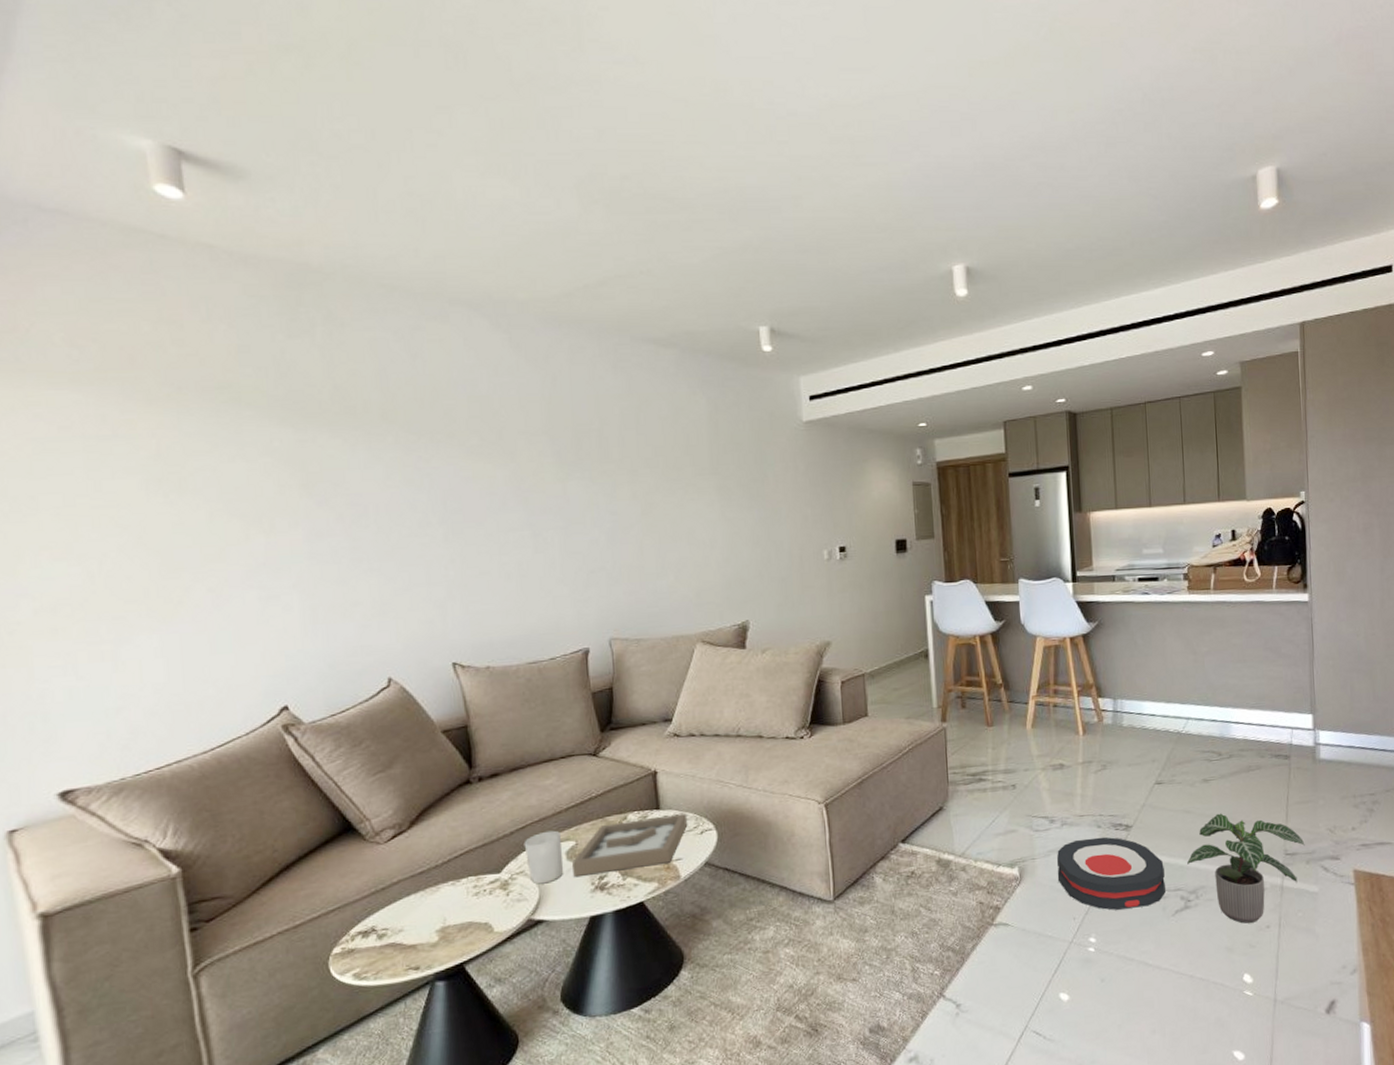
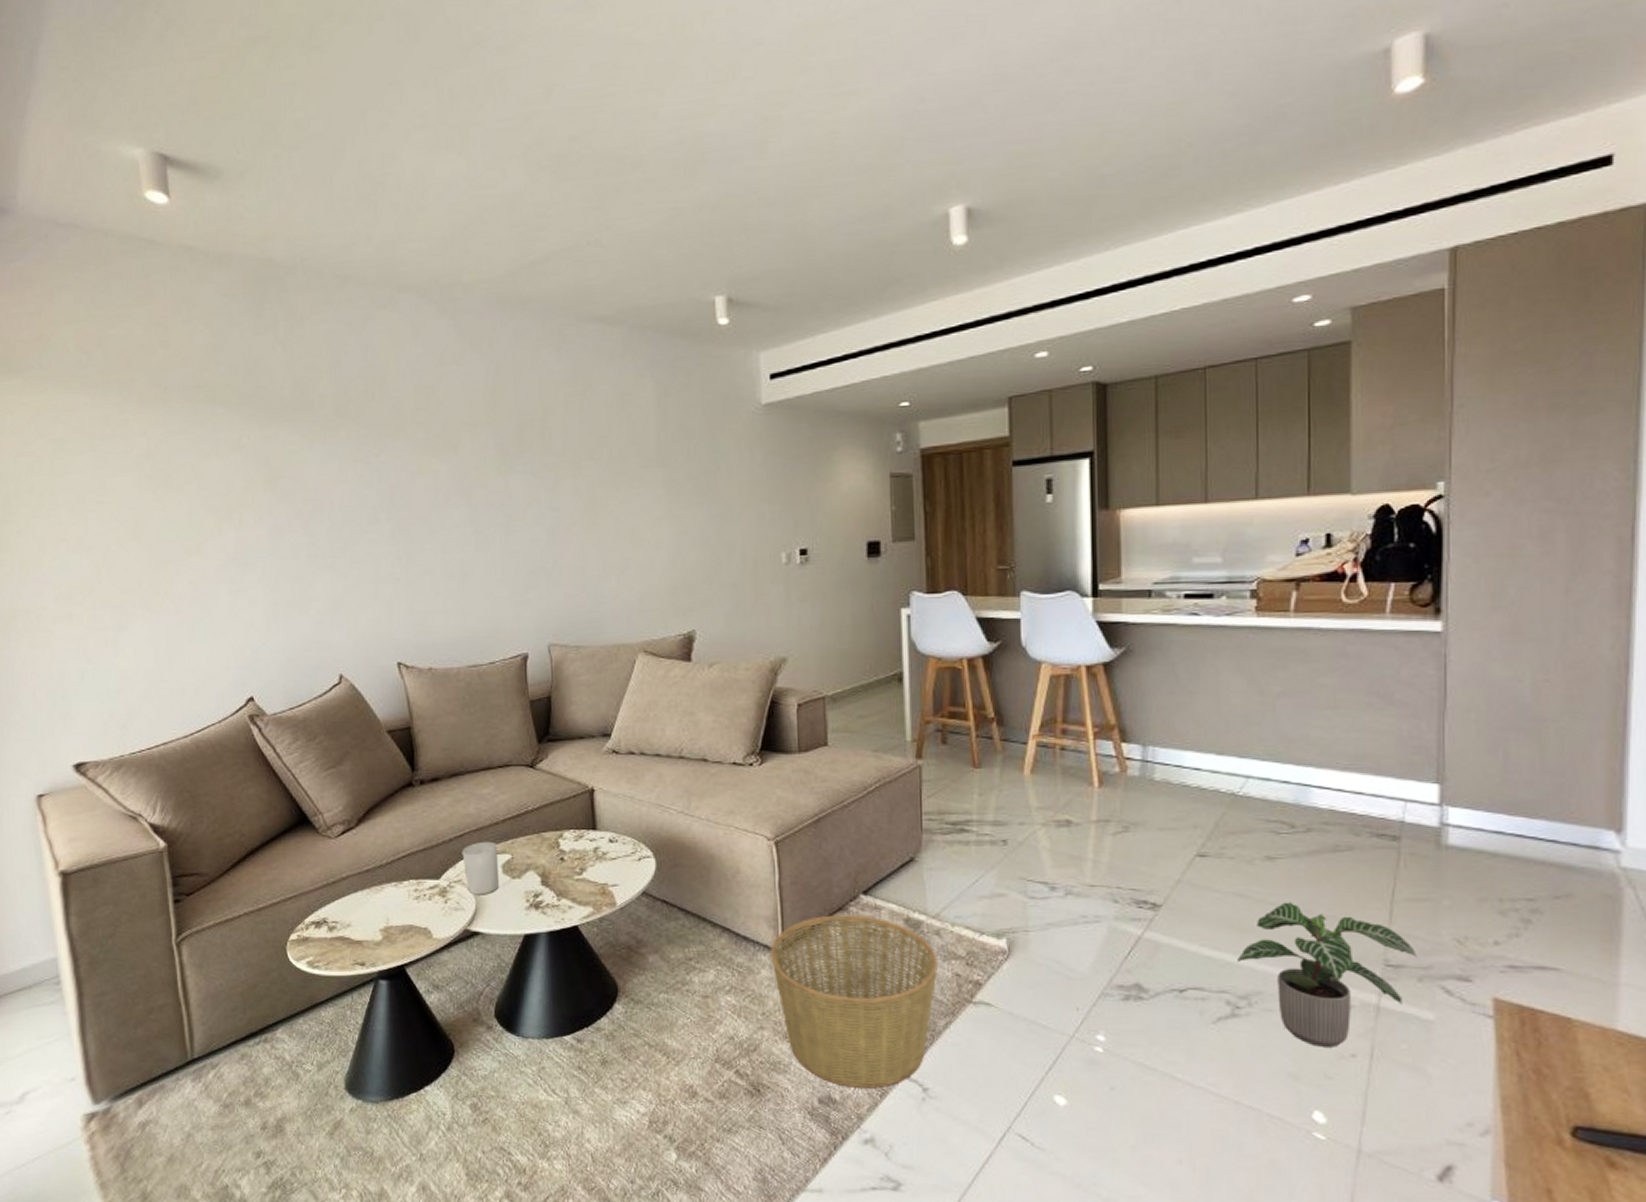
decorative tray: present [571,814,688,877] -> none [507,837,625,891]
basket: none [823,861,965,1015] -> present [770,915,938,1089]
robot vacuum: present [1057,836,1165,910] -> none [1057,914,1204,1007]

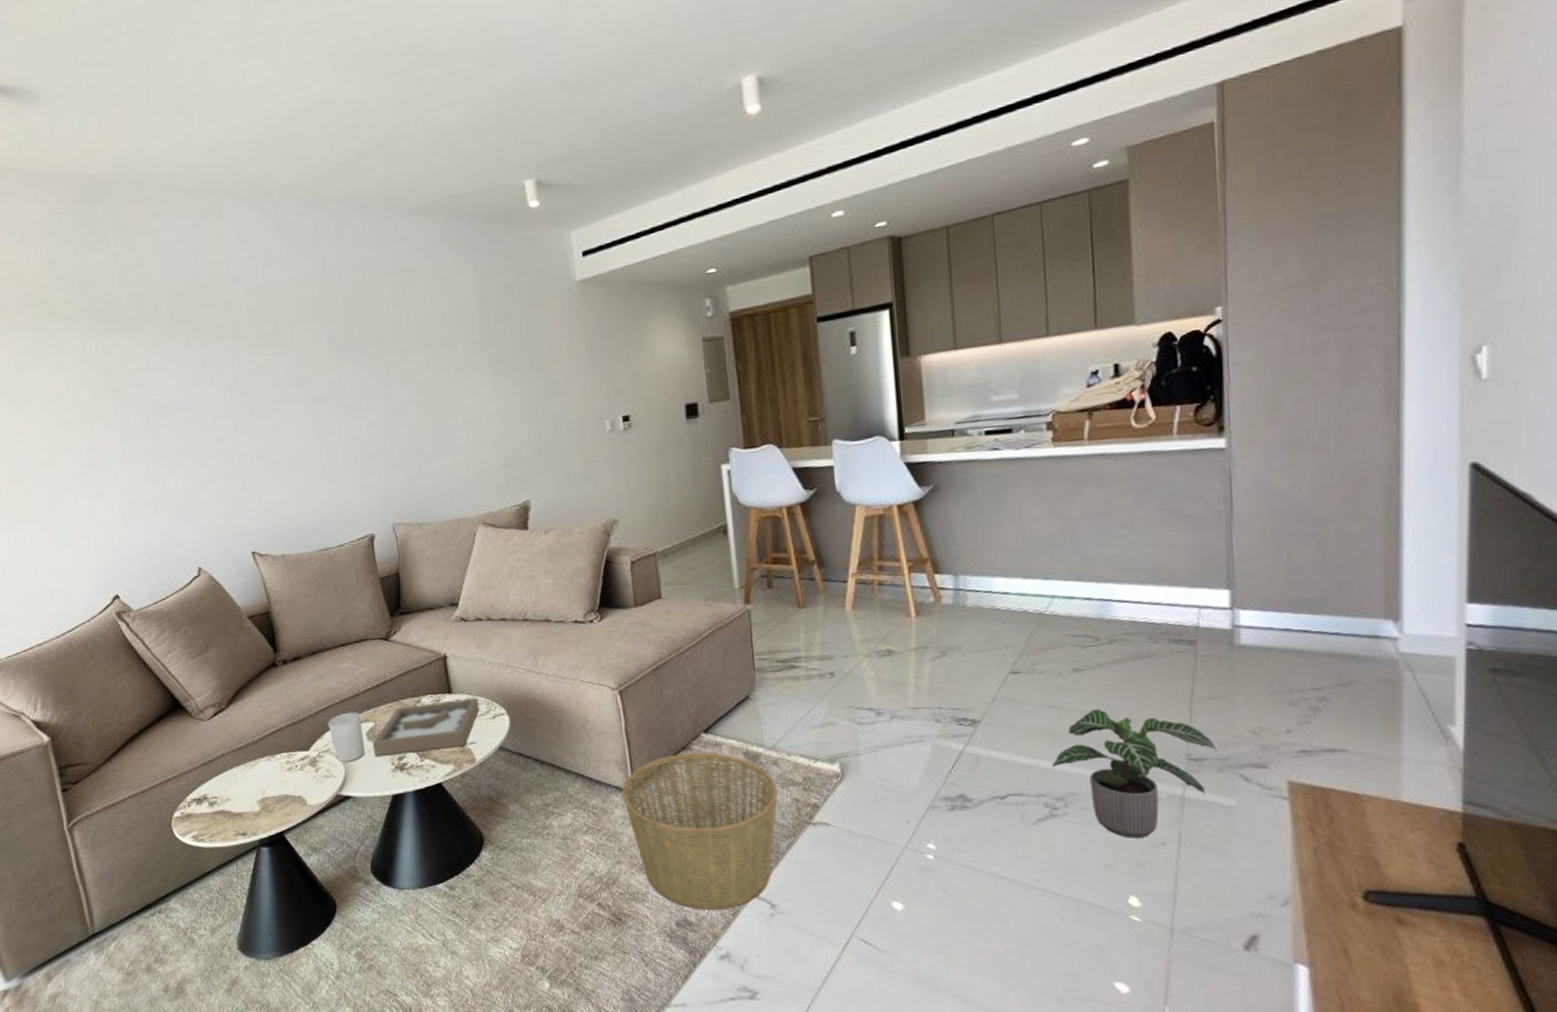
decorative tray: none [507,837,625,891] -> present [372,698,480,756]

